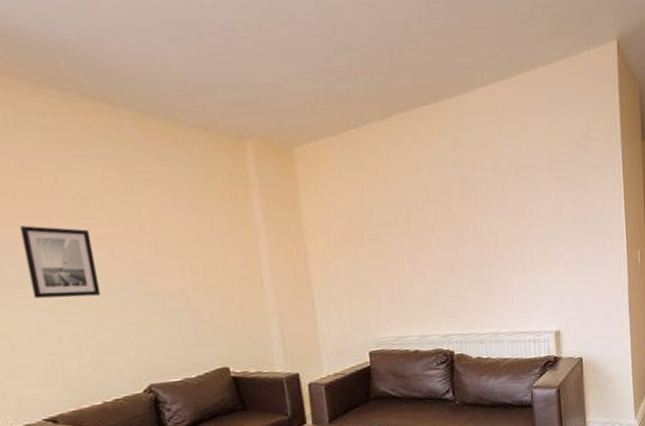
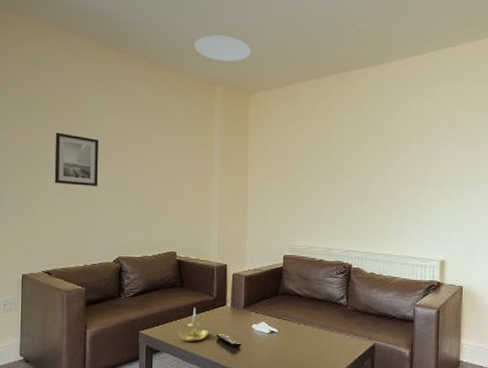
ceiling light: none [203,68,287,105] -> present [194,35,252,62]

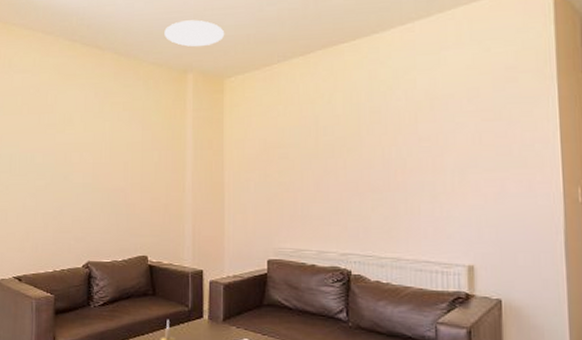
wall art: present [54,132,99,186] -> none [26,133,70,187]

